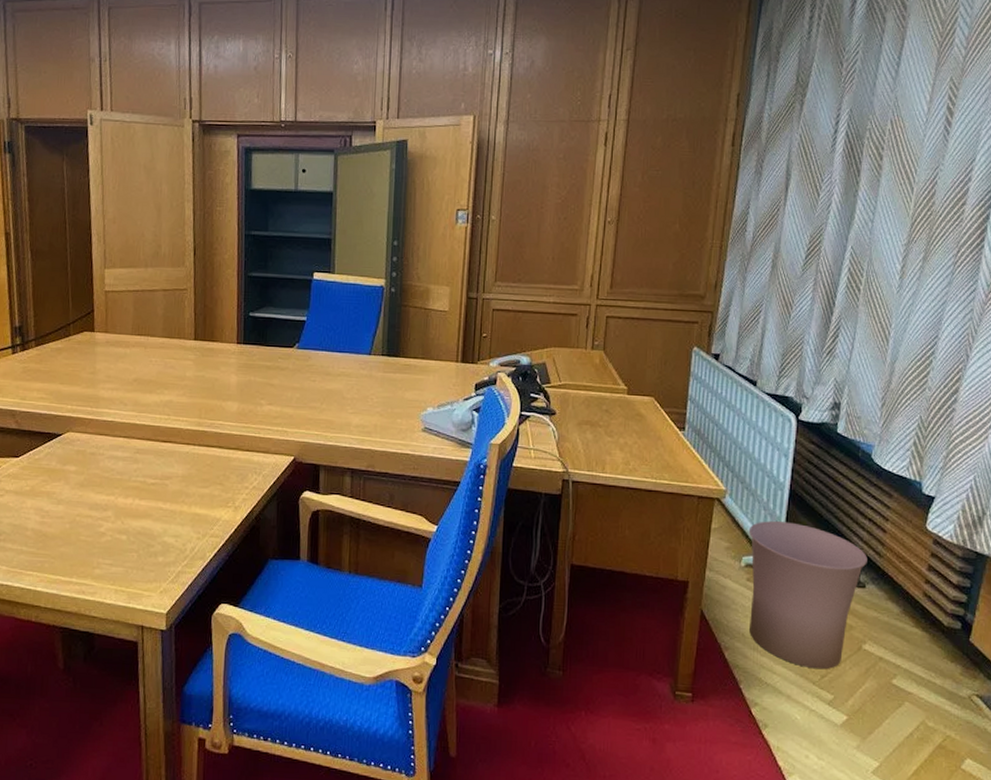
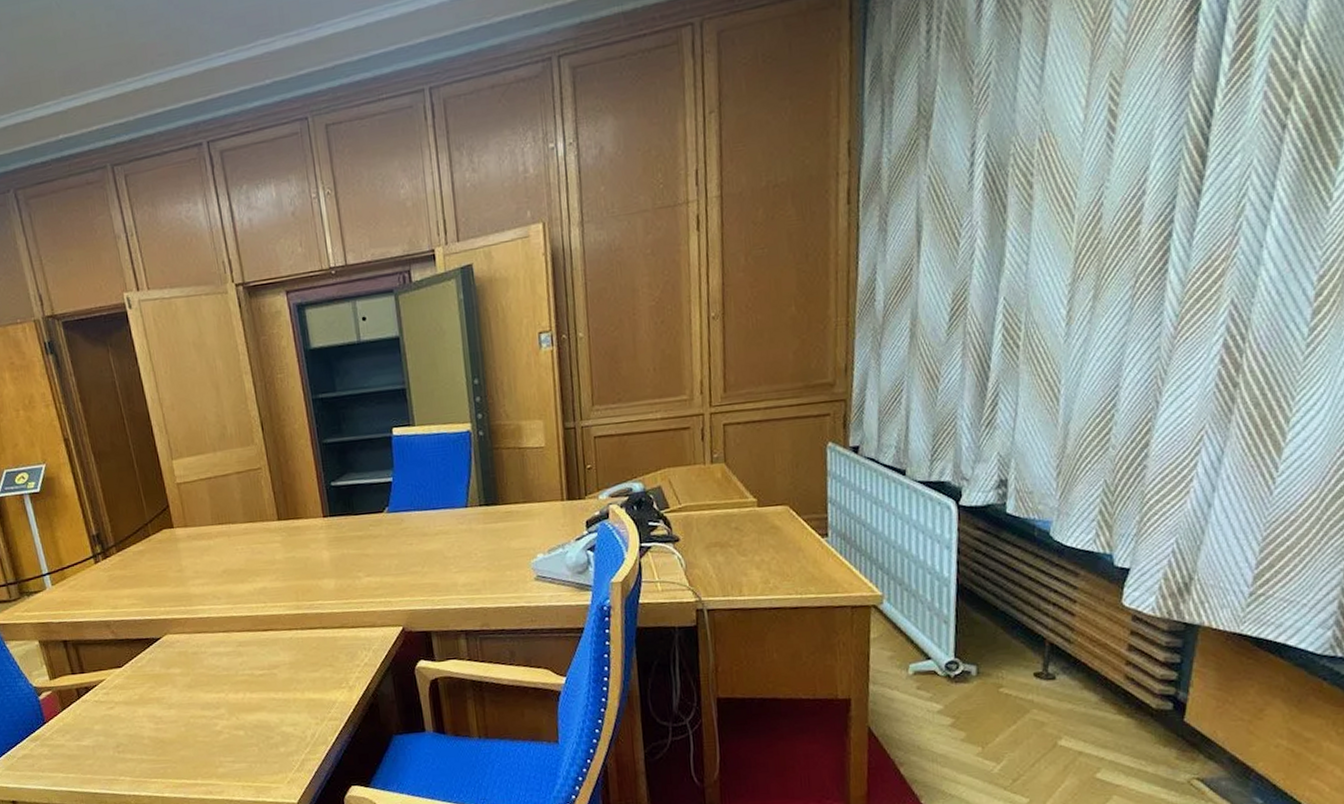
waste bin: present [748,521,868,670] -> none [913,619,1056,774]

